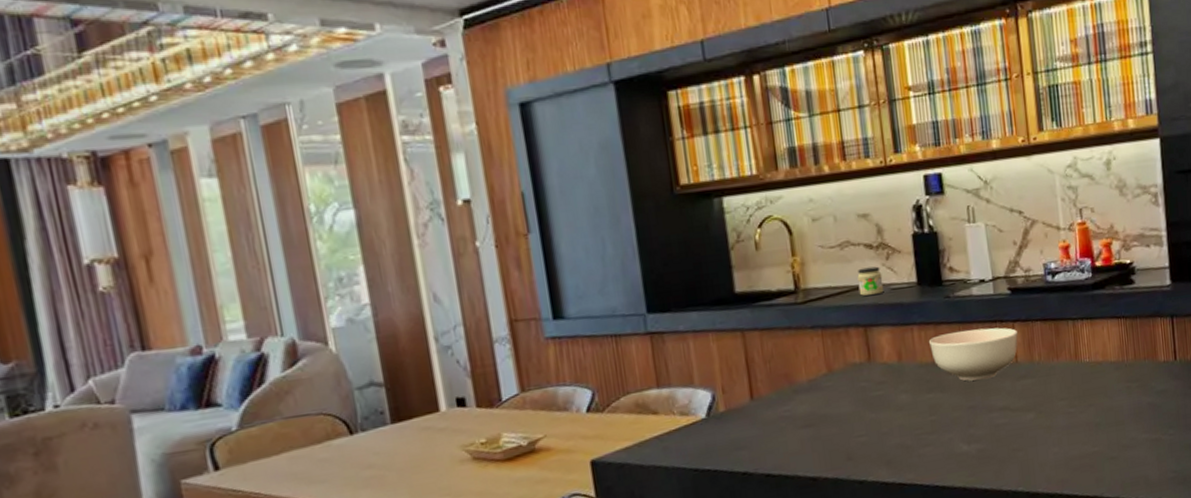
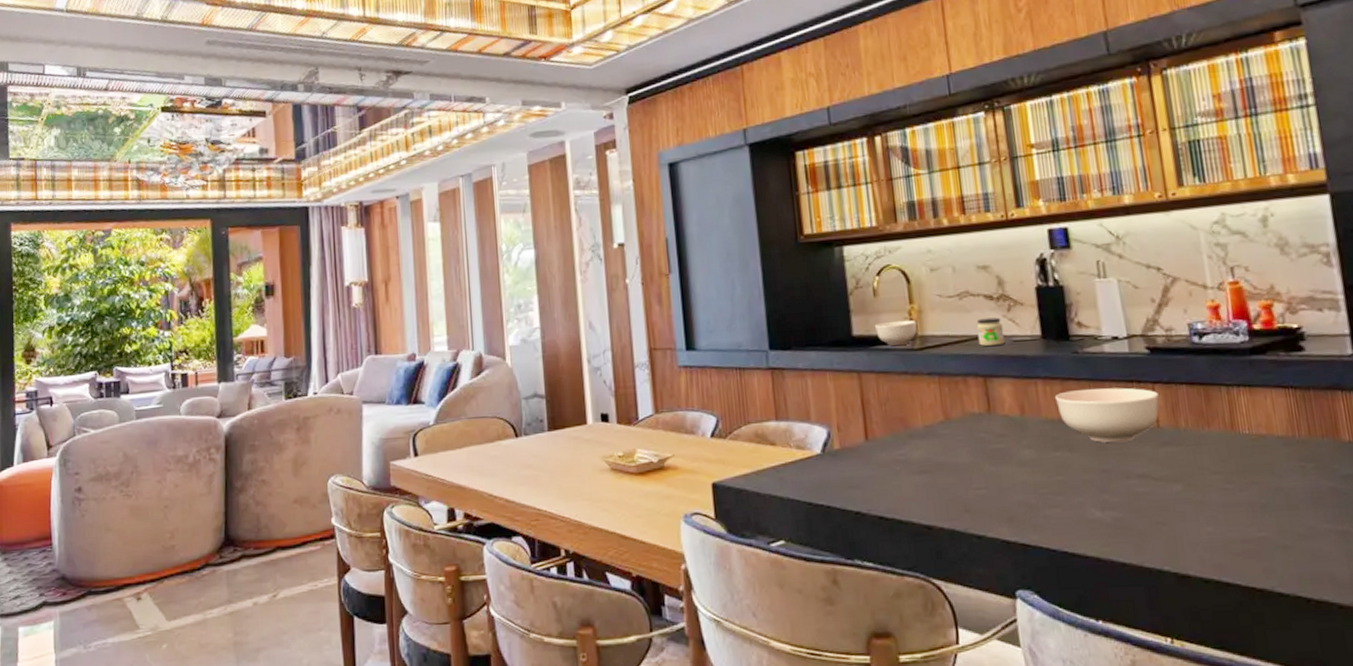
bowl: none [757,273,800,301] -> present [874,319,917,346]

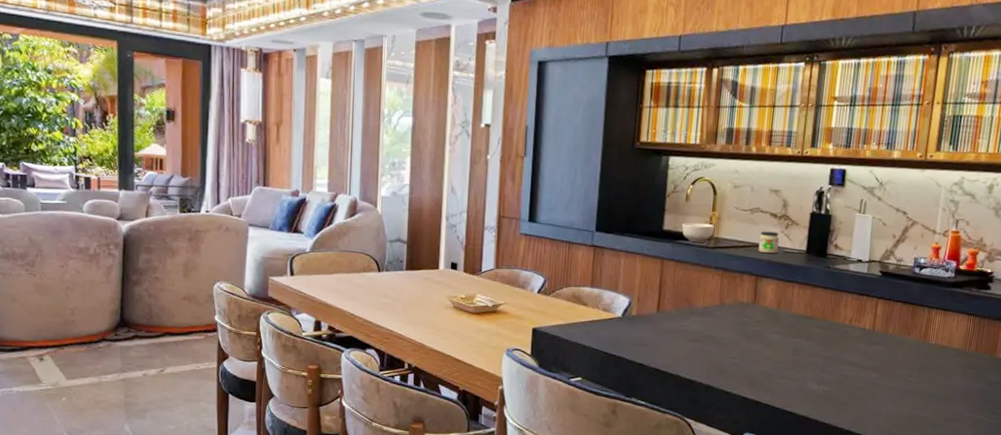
bowl: present [1054,387,1160,443] -> none [804,295,881,339]

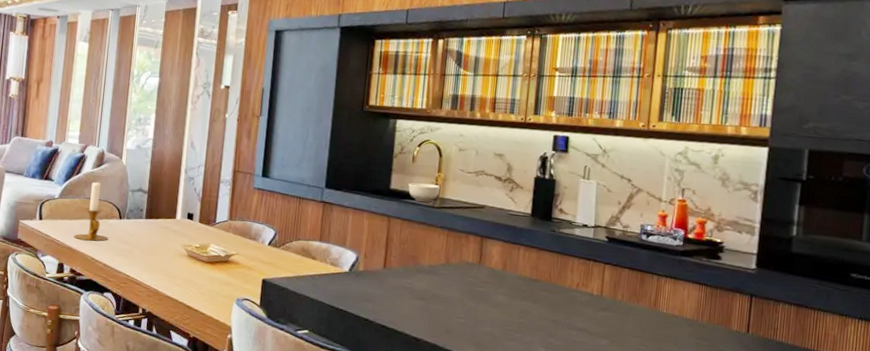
candlestick: none [330,233,367,296] -> present [74,181,108,241]
jar: present [758,231,780,254] -> none [483,193,504,216]

